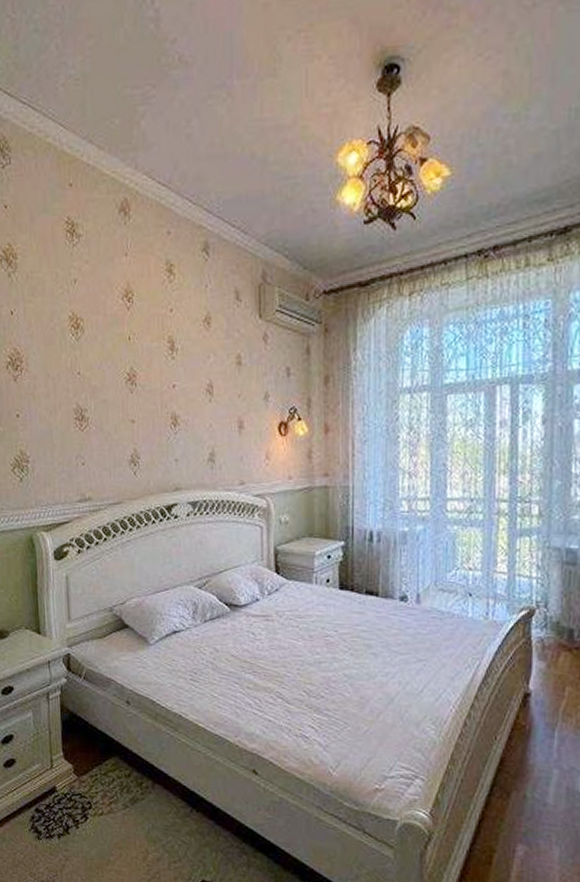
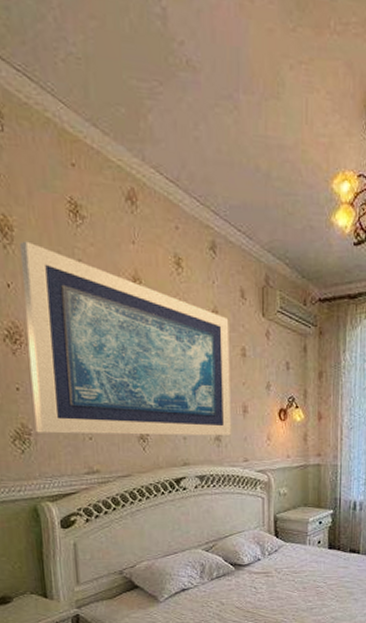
wall art: none [22,267,225,460] -> present [19,241,231,436]

